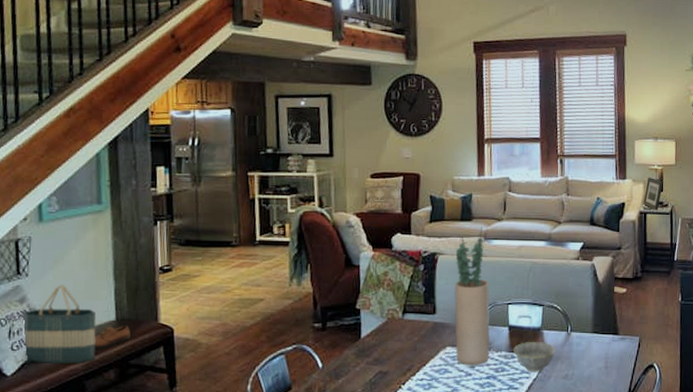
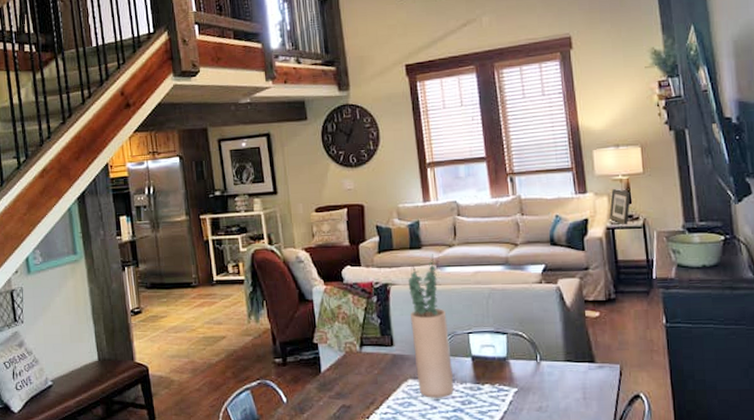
tote bag: present [22,285,97,363] -> none [23,330,84,401]
shoe: present [94,324,130,352] -> none [82,364,112,390]
bowl: present [513,342,556,372] -> none [479,372,526,405]

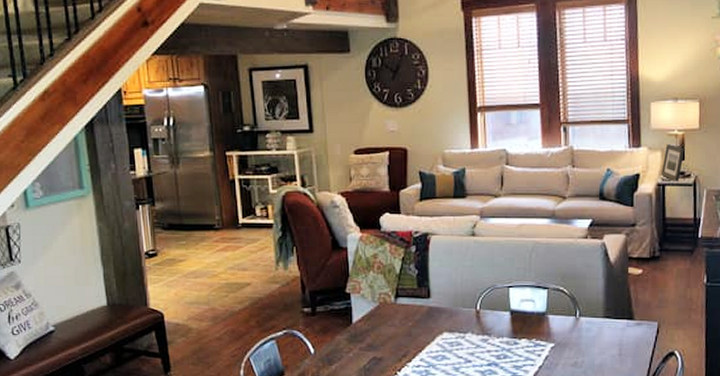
vase: present [408,254,454,398] -> none [449,204,491,352]

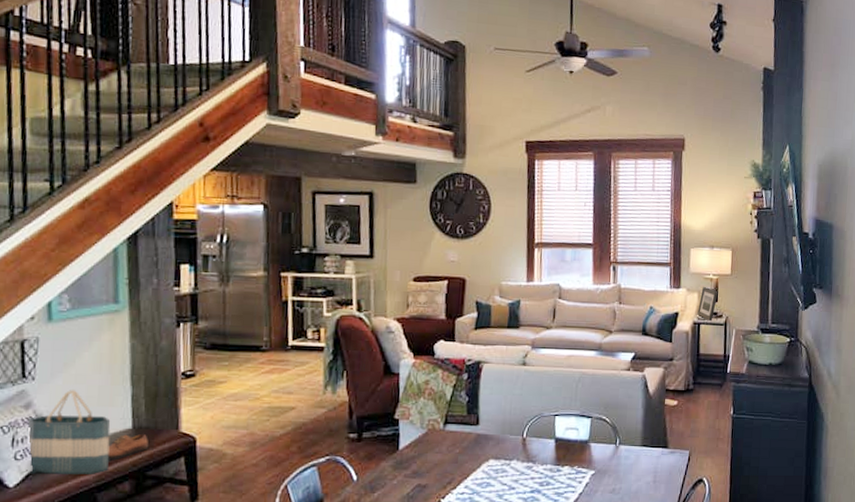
tote bag: none [20,271,91,347] -> present [26,390,111,474]
shoe: none [88,310,122,337] -> present [107,433,148,462]

